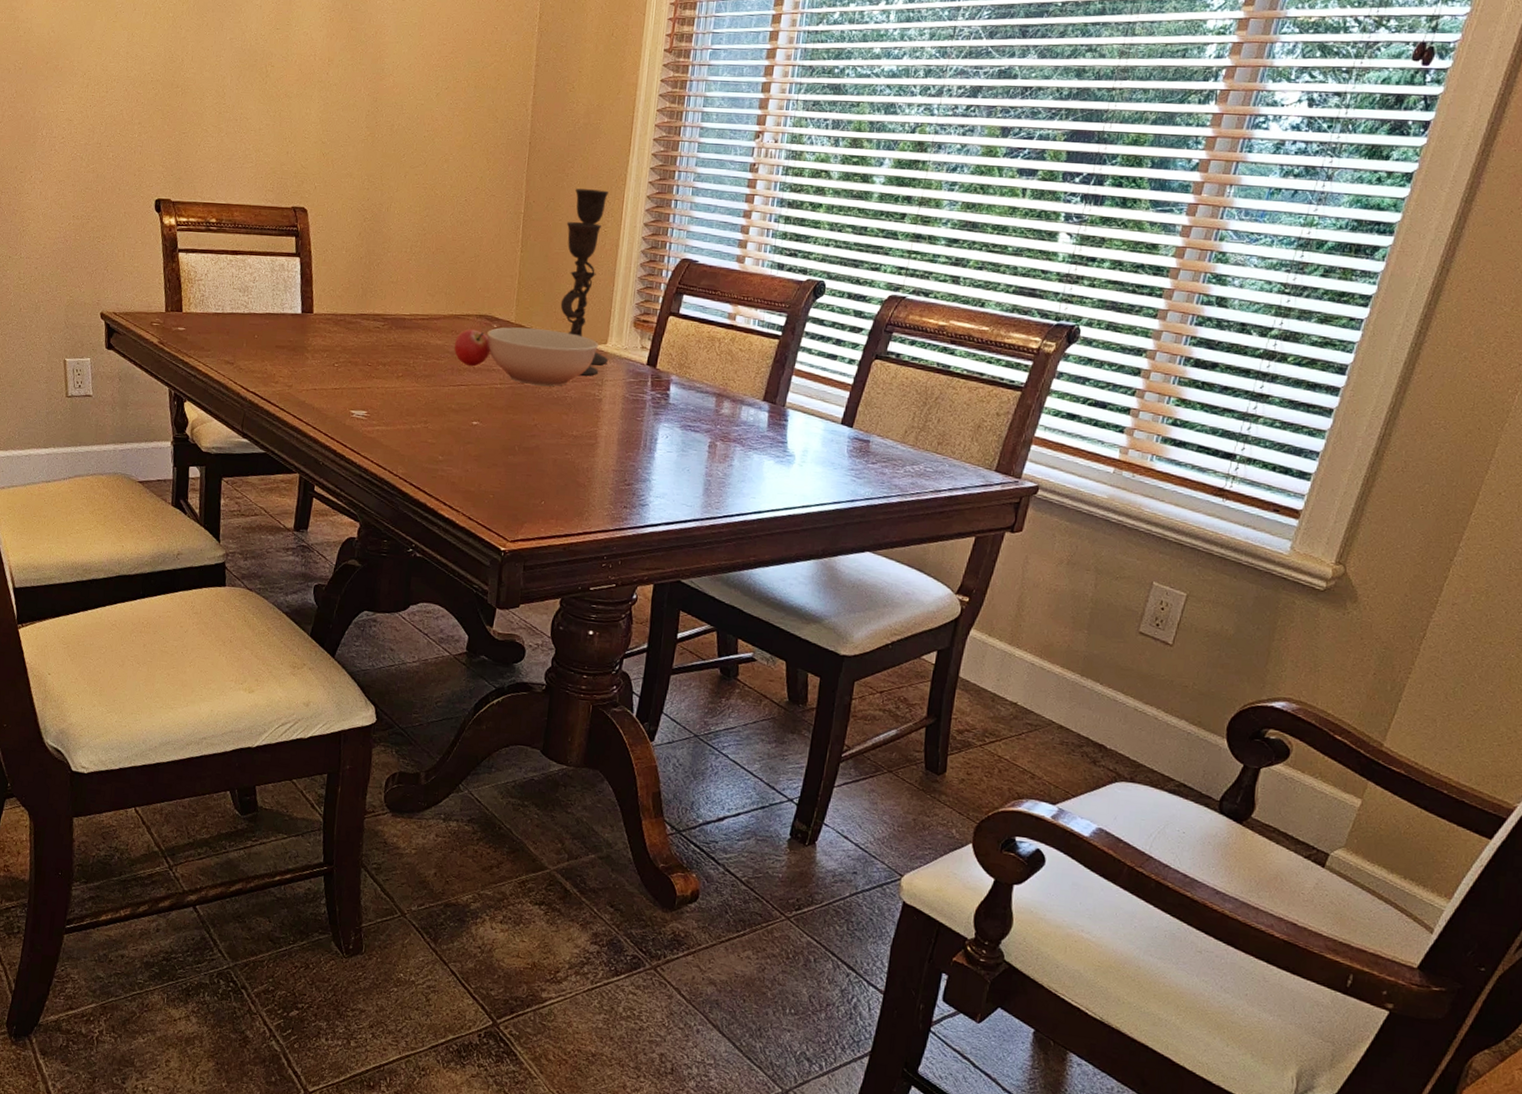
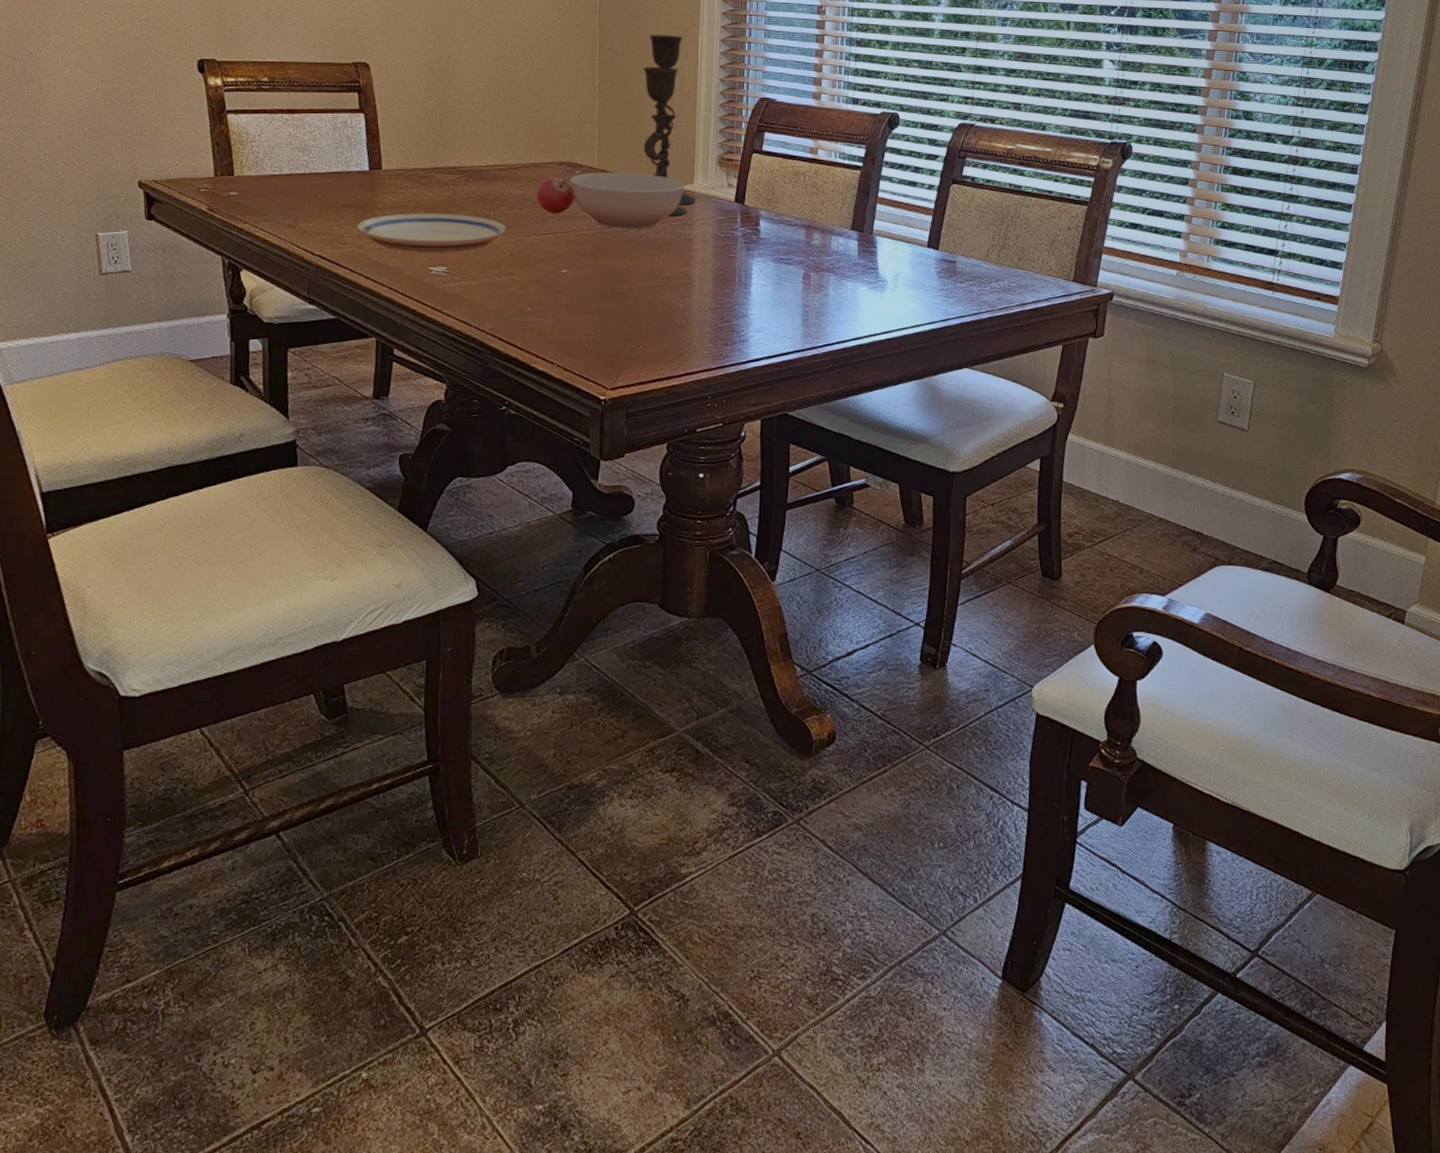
plate: none [287,357,424,397] -> present [356,213,506,252]

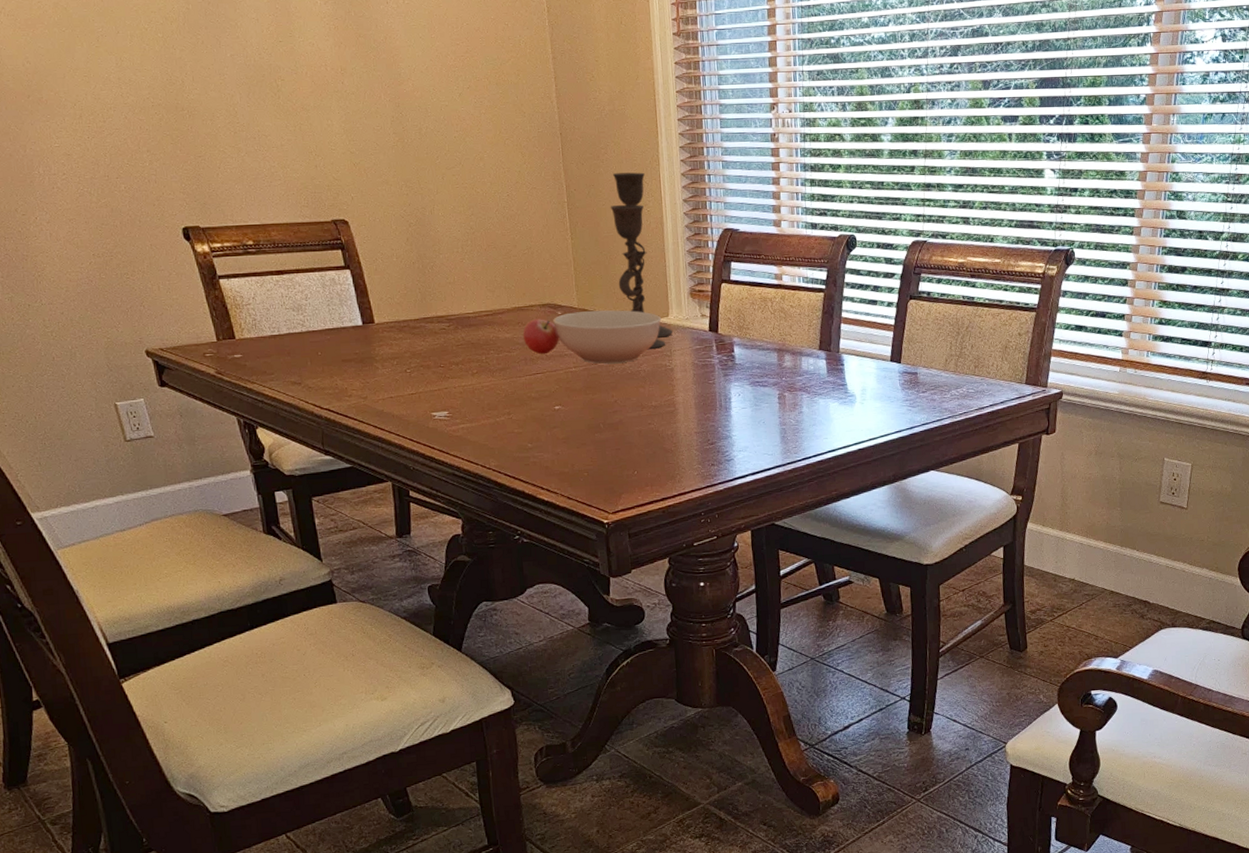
plate: present [356,213,506,252] -> none [358,361,499,400]

